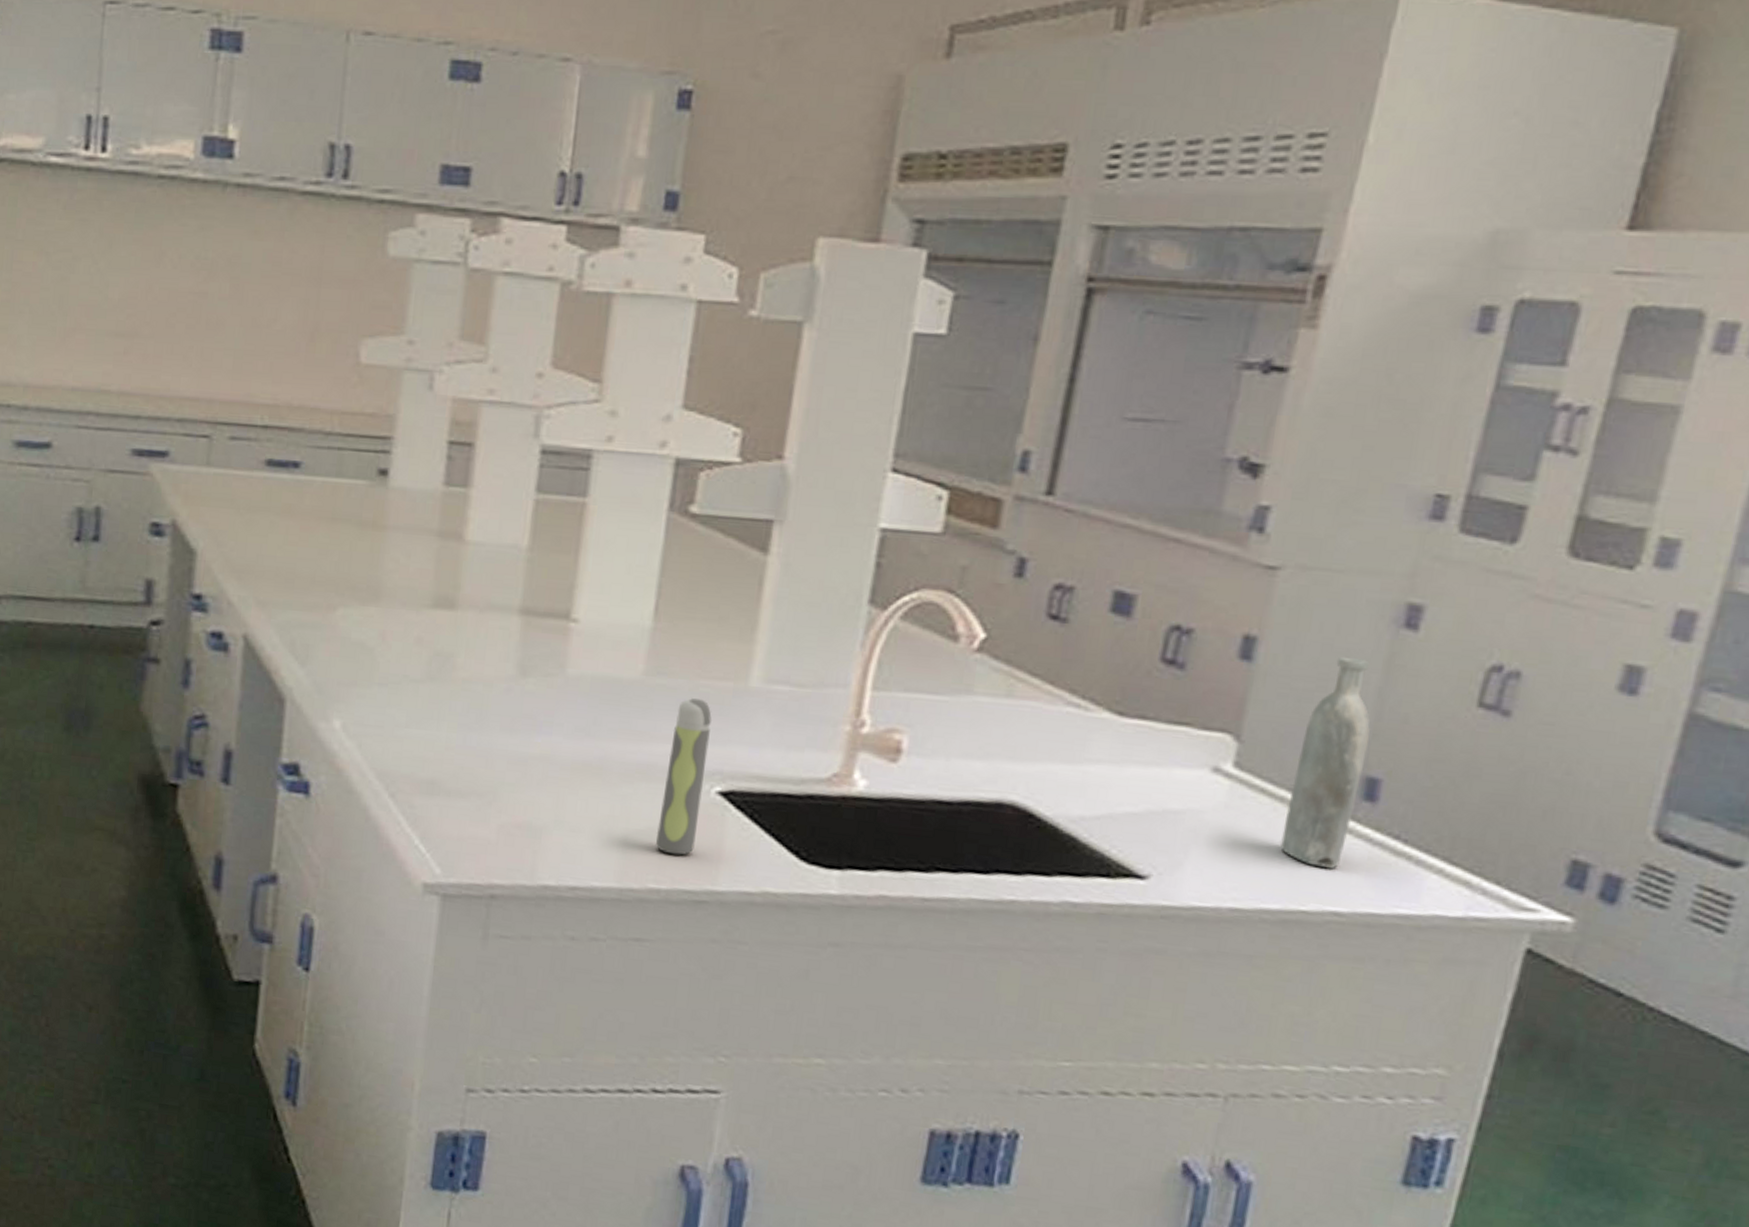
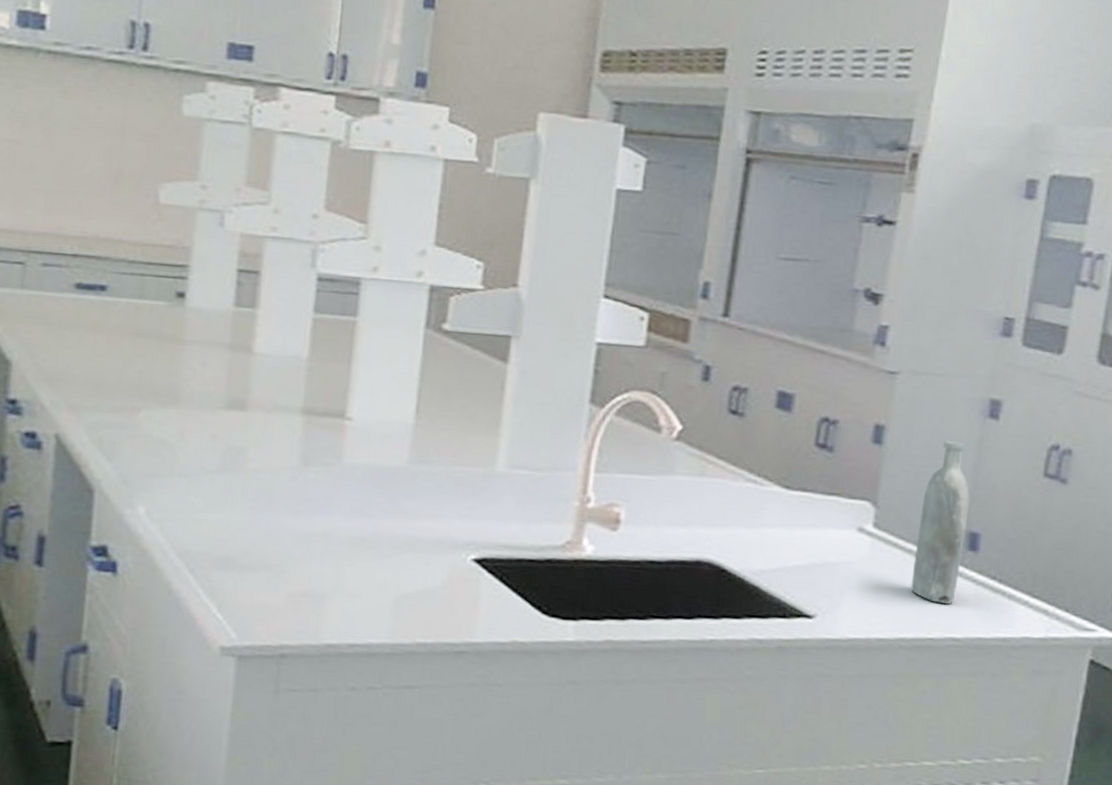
spray bottle: present [655,698,712,856] -> none [421,482,466,614]

